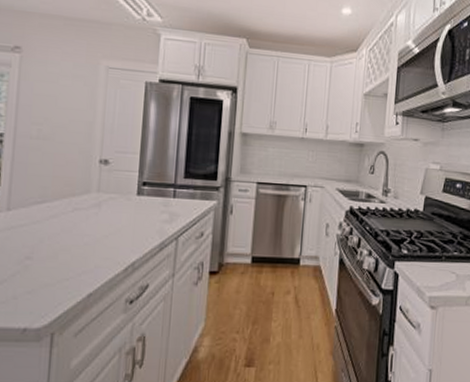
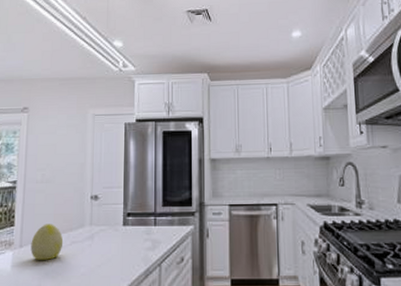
decorative egg: none [21,186,64,227] -> present [31,224,64,261]

